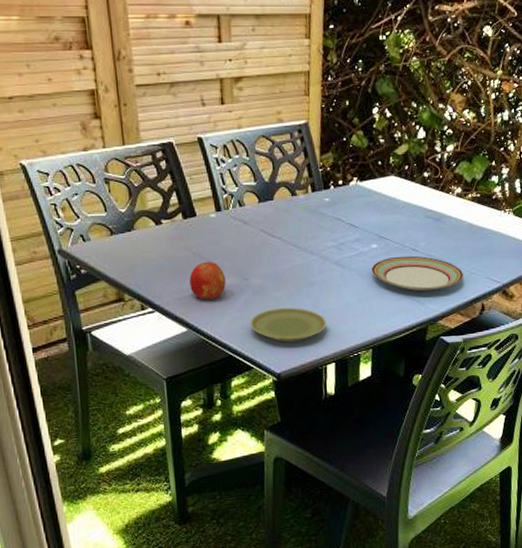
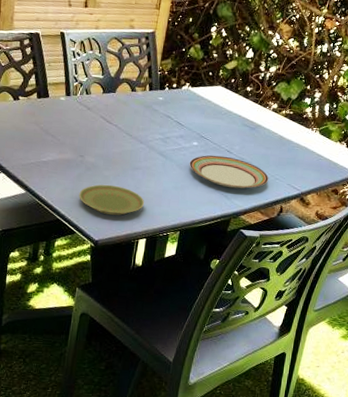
fruit: present [189,261,226,300] -> none [34,136,65,169]

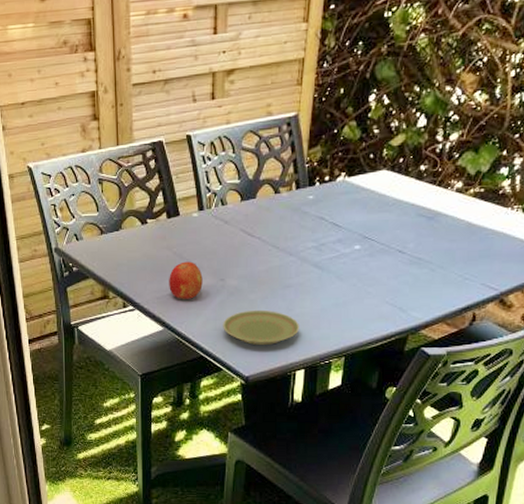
fruit: none [34,136,65,169] -> present [169,261,203,299]
plate: present [189,155,269,189] -> none [351,258,456,298]

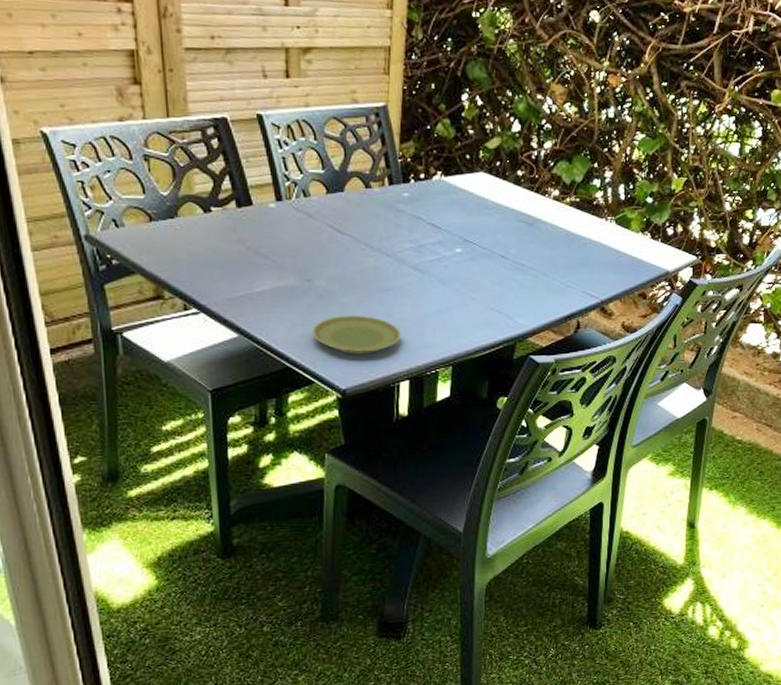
fruit: present [169,261,203,299] -> none [242,258,285,302]

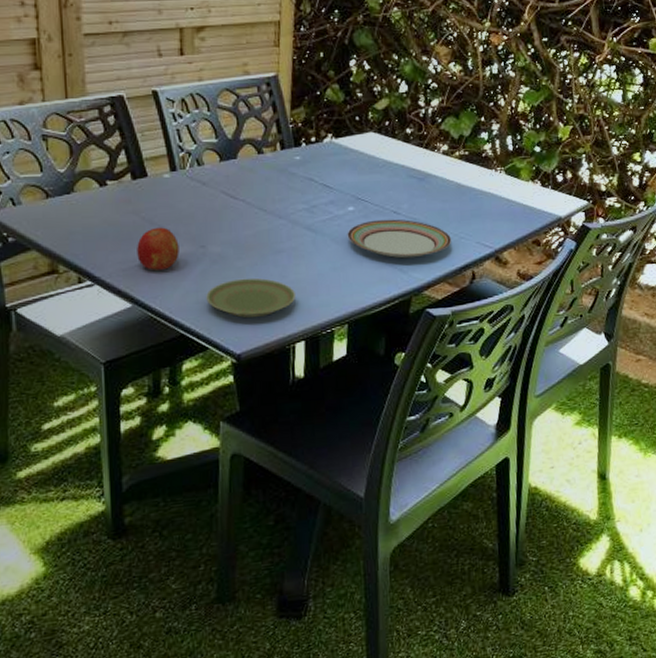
fruit: none [242,258,285,302] -> present [137,227,180,270]
plate: none [454,263,559,304] -> present [347,219,452,259]

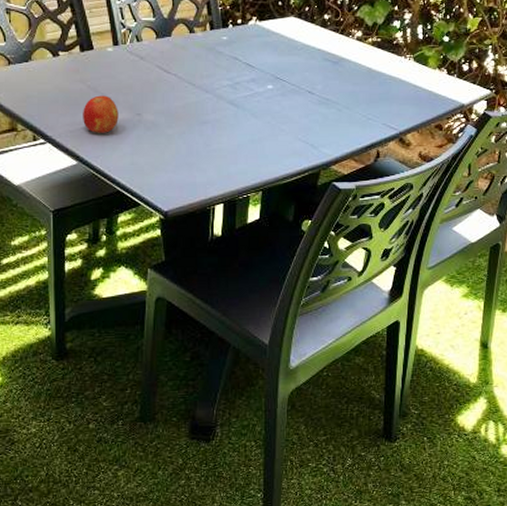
plate: present [206,278,295,318] -> none [140,145,217,179]
plate: present [347,219,452,259] -> none [265,98,360,135]

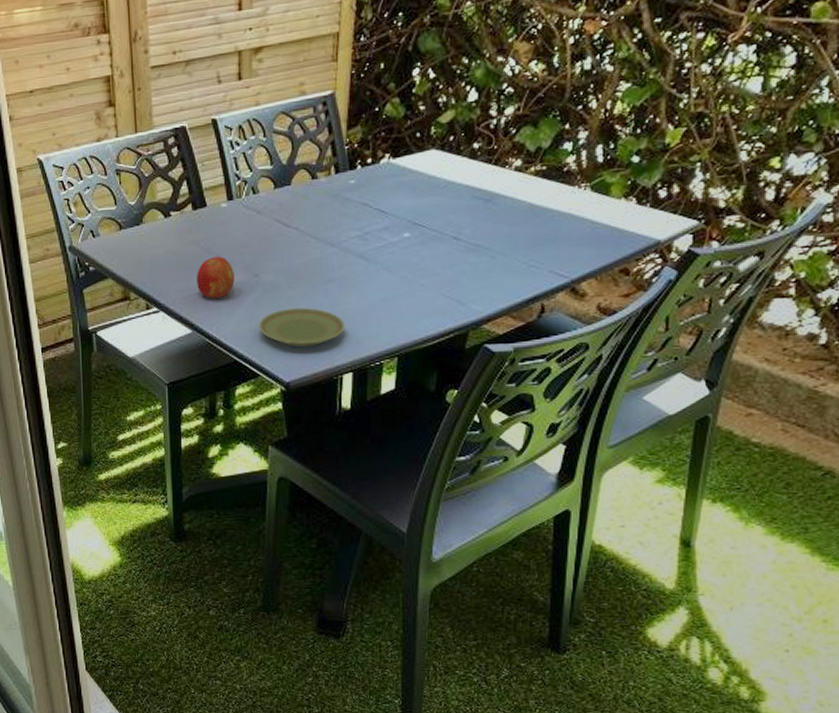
plate: none [140,145,217,179] -> present [258,307,345,347]

